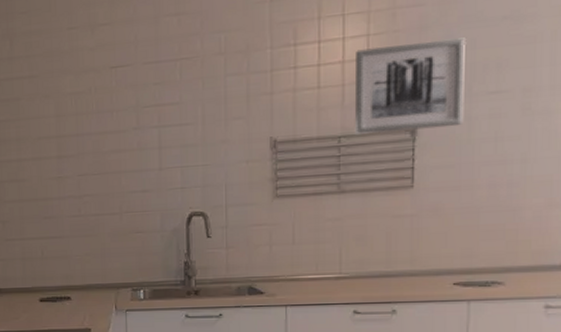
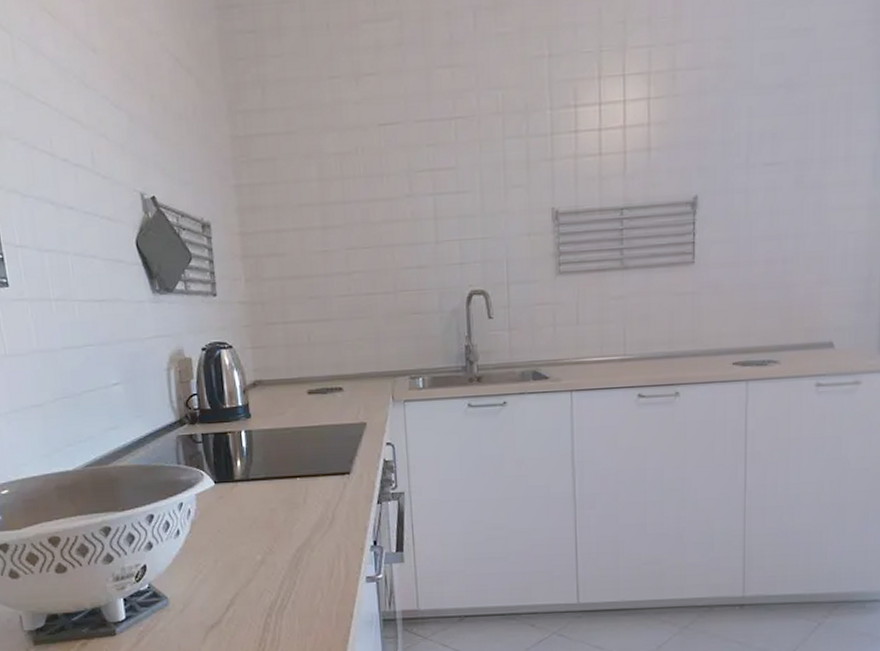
wall art: present [354,37,465,134] -> none [636,105,742,206]

